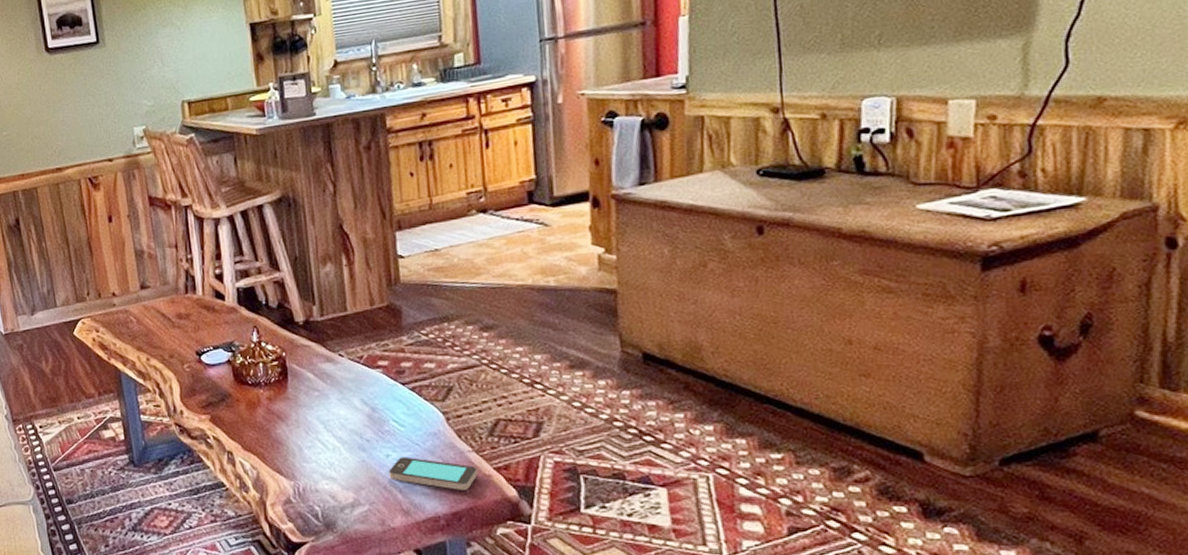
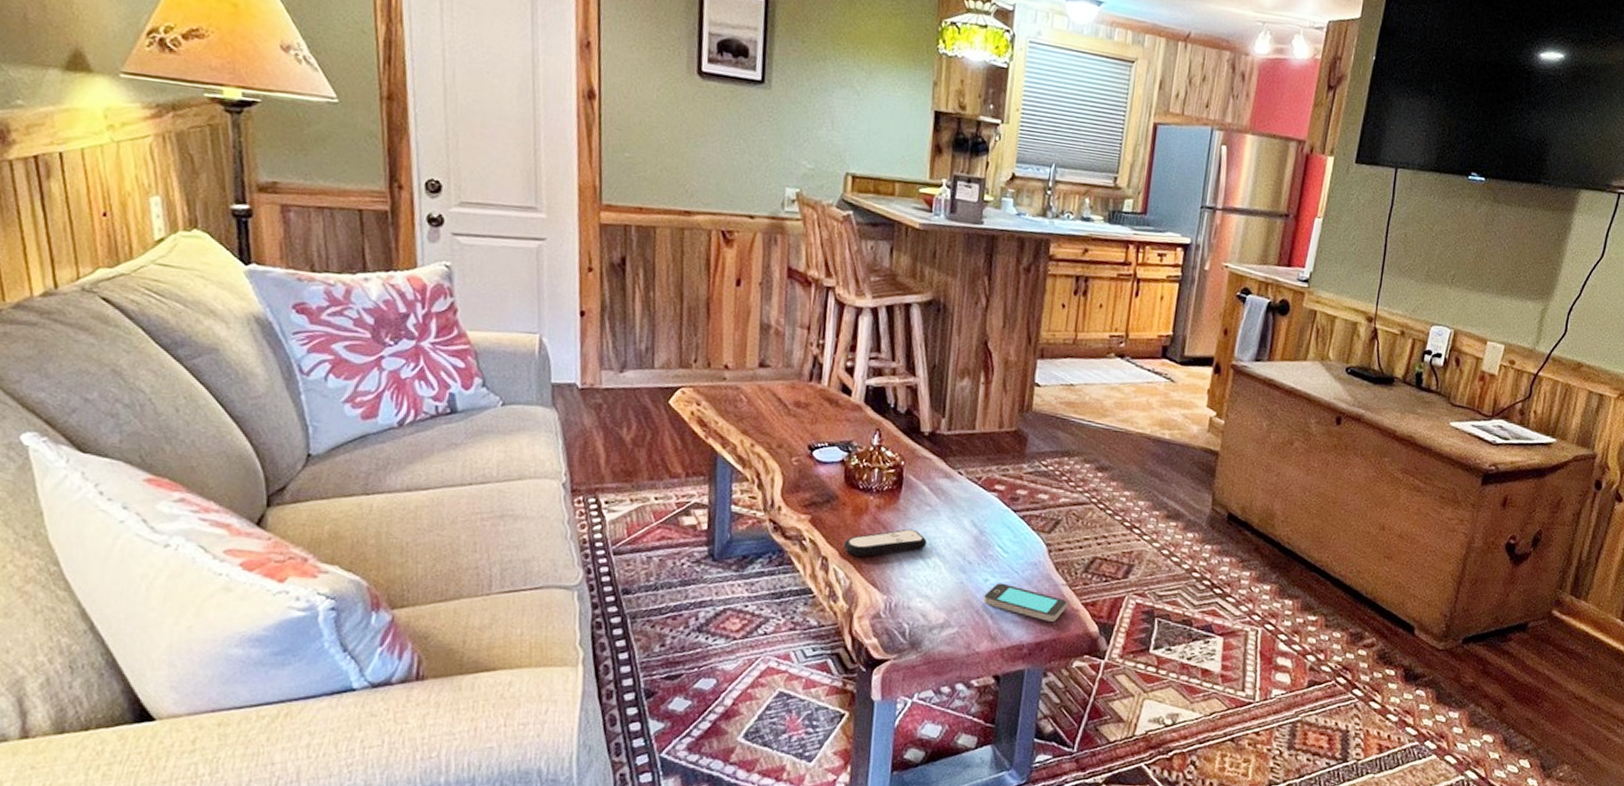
remote control: none [245,415,323,447] -> present [844,528,928,557]

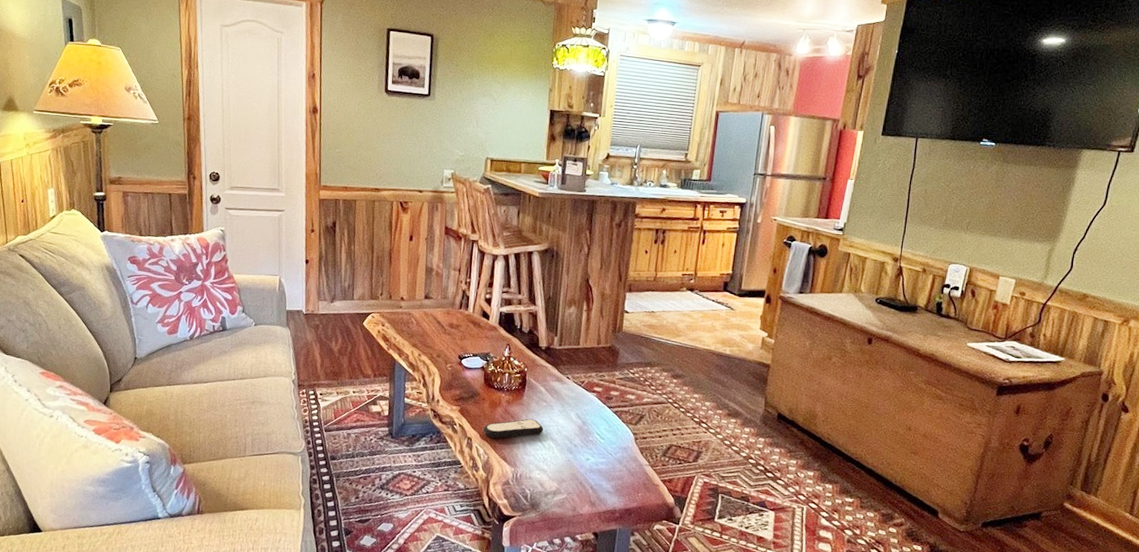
smartphone: present [983,583,1067,622] -> none [585,462,649,493]

